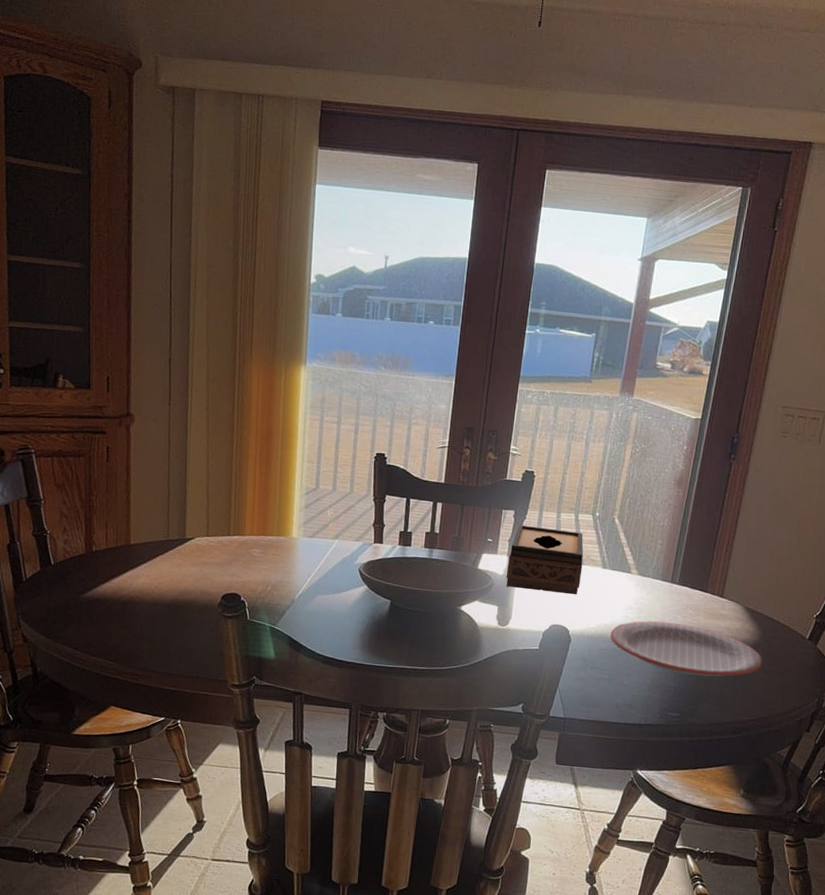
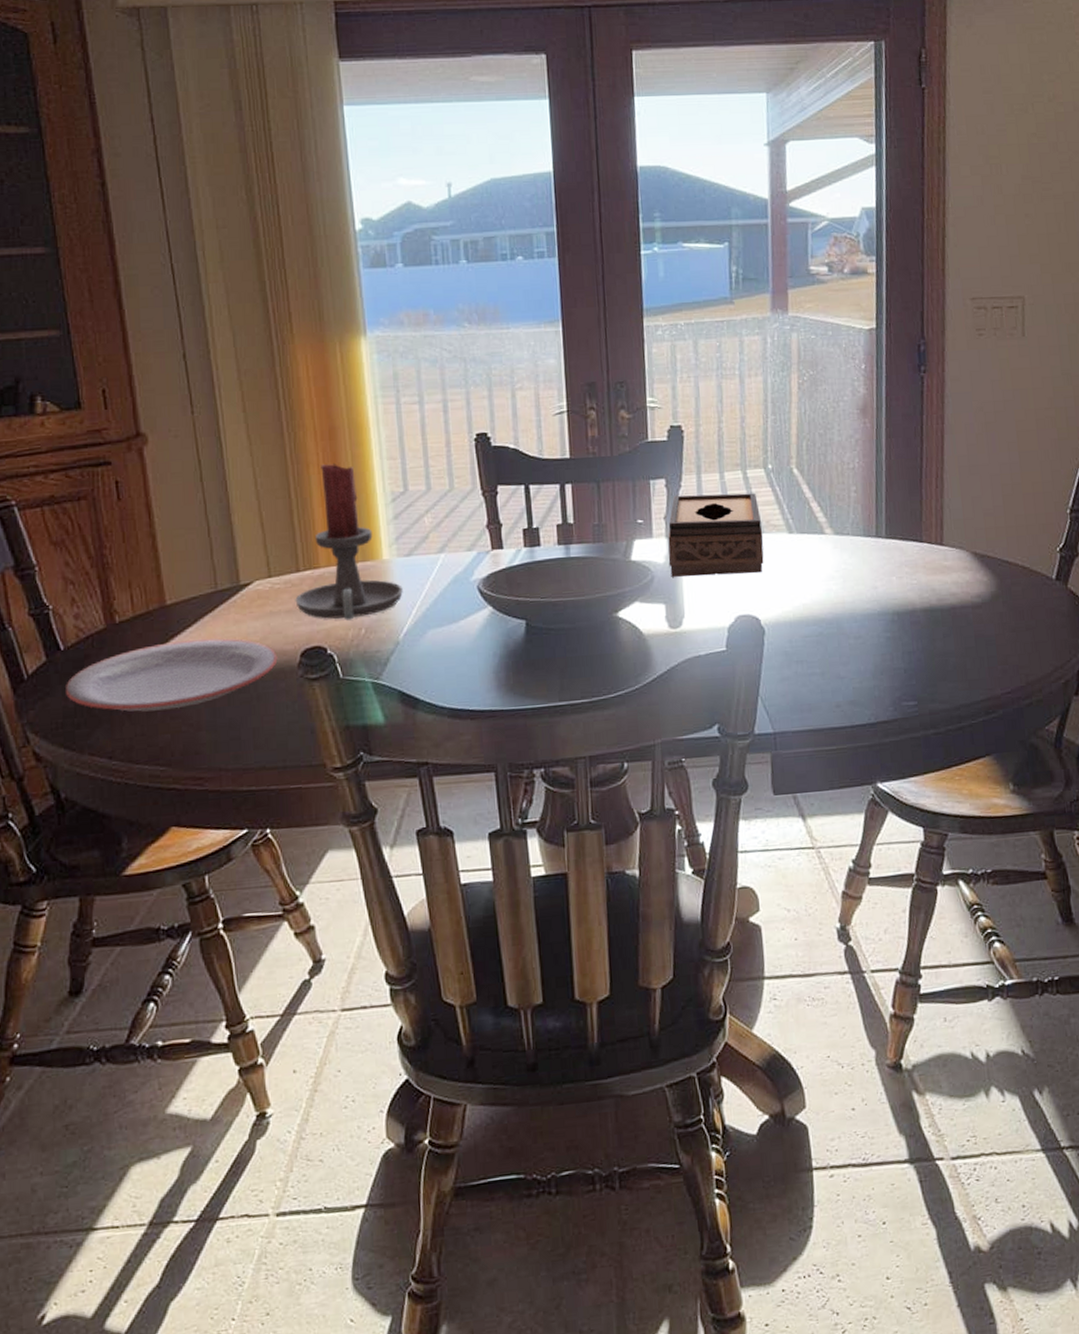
plate: none [51,572,205,621] -> present [66,638,278,712]
candle holder: none [223,458,303,578] -> present [295,462,403,620]
plate: present [610,621,763,677] -> none [812,587,1006,650]

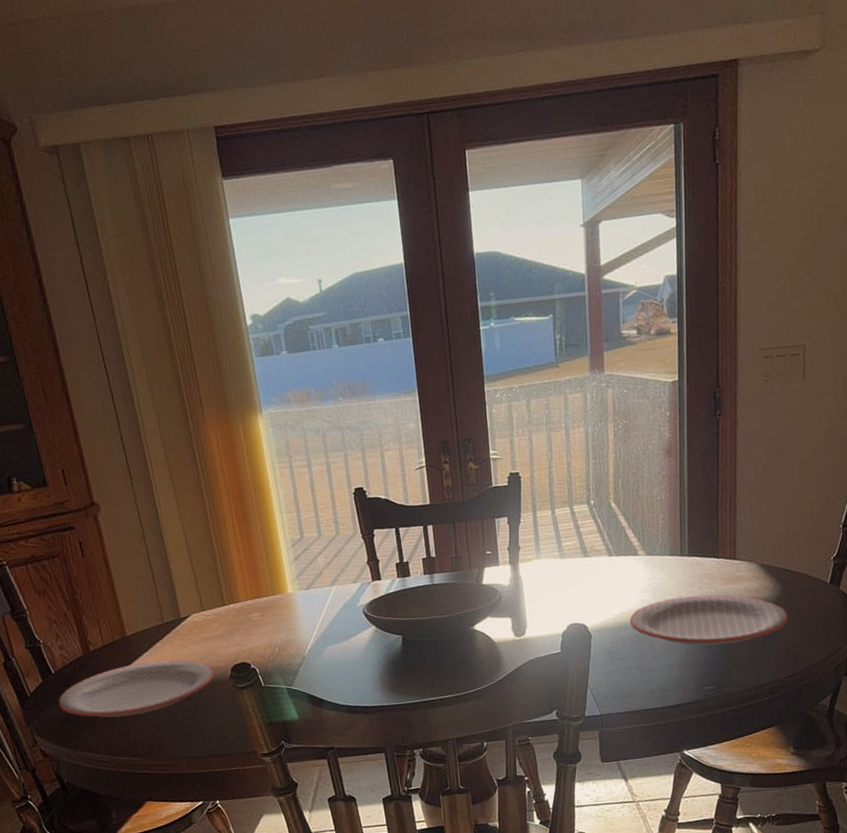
candle holder: present [295,462,403,620] -> none [223,518,306,642]
tissue box: present [668,492,764,577] -> none [511,524,589,596]
plate: none [812,587,1006,650] -> present [629,595,788,646]

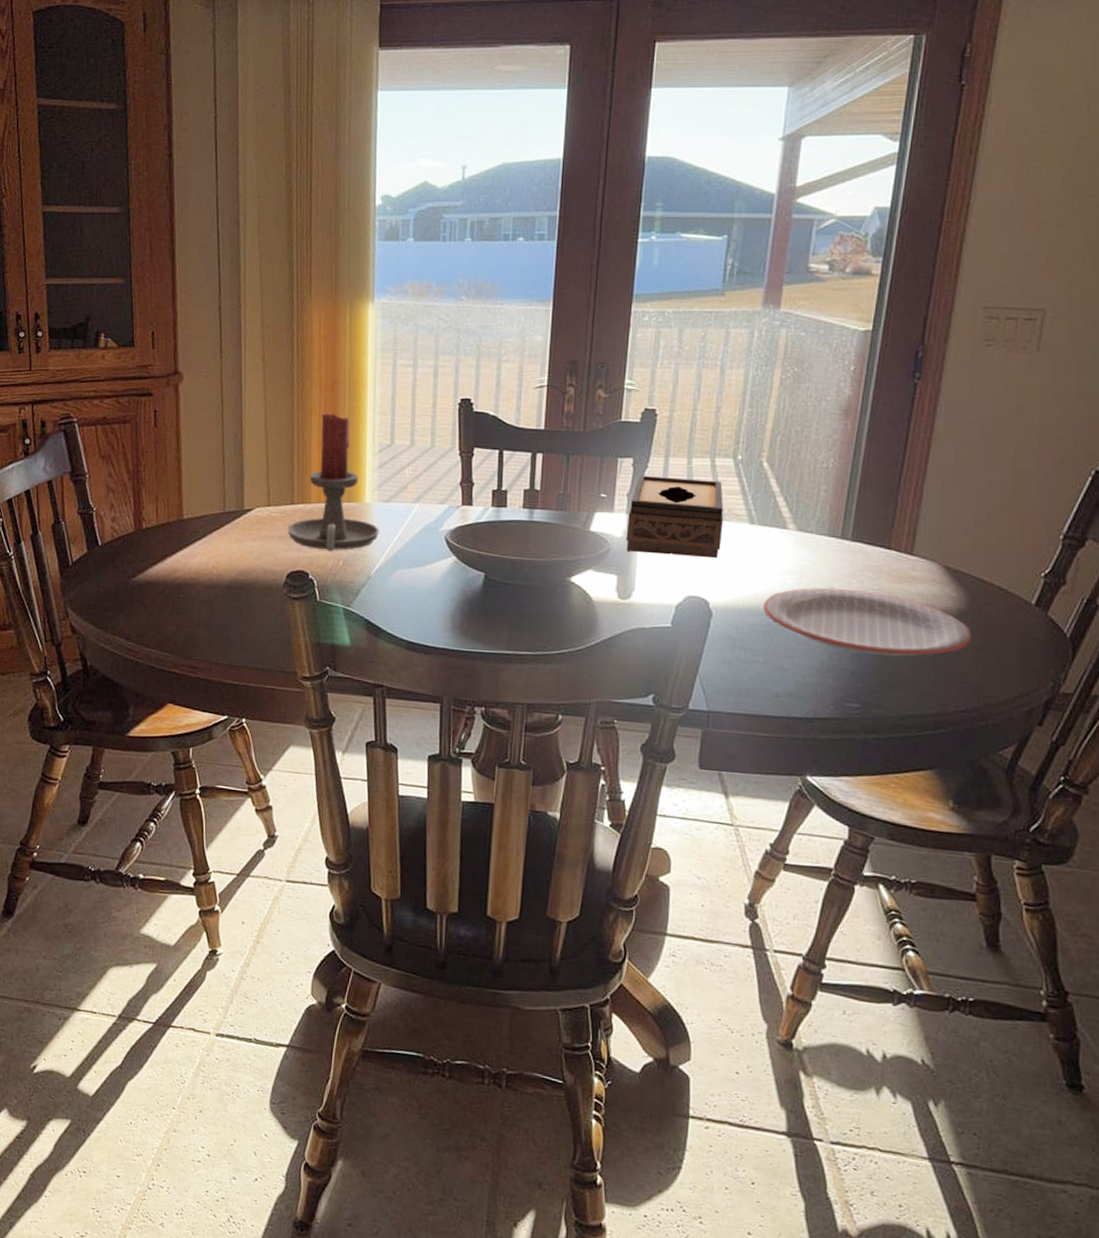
plate: present [58,659,214,718] -> none [99,550,268,607]
candle holder: none [223,518,306,642] -> present [287,412,379,552]
tissue box: none [511,524,589,596] -> present [625,475,724,559]

